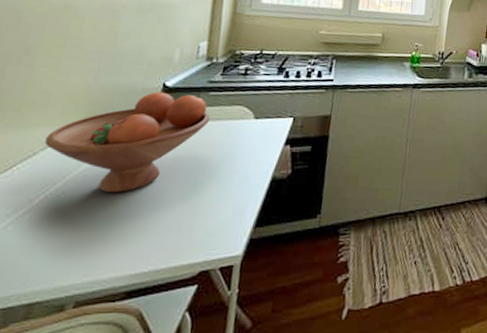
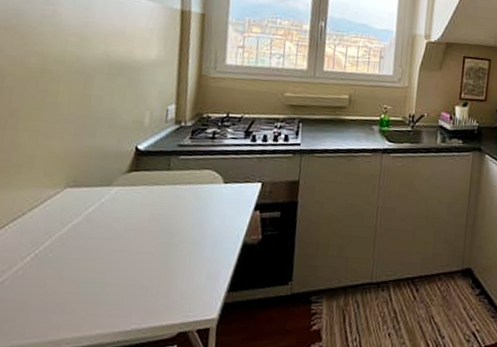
fruit bowl: present [45,91,210,193] -> none [32,155,181,254]

